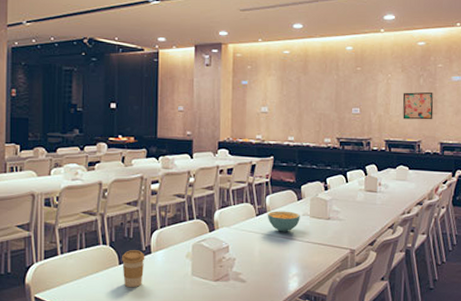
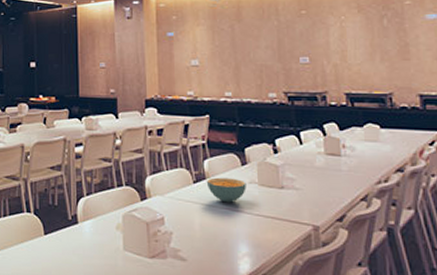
coffee cup: present [121,250,145,288] -> none [46,219,72,262]
wall art: present [402,91,434,120] -> none [362,34,406,68]

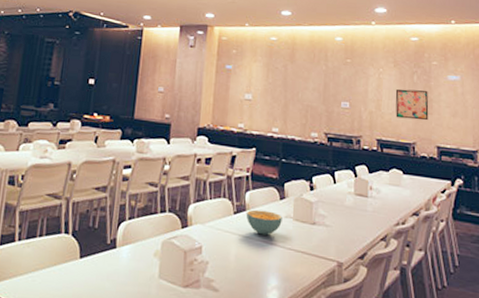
wall art: none [362,34,406,68] -> present [395,88,429,121]

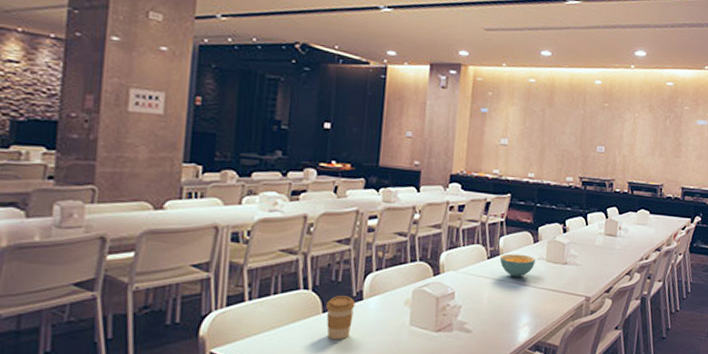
coffee cup: none [82,242,110,288] -> present [325,296,356,340]
wall art: present [395,88,429,121] -> none [647,133,678,164]

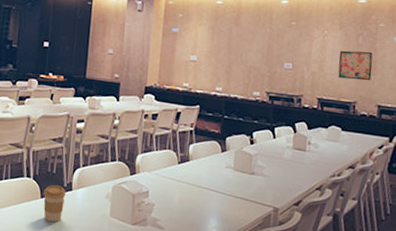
cereal bowl: present [499,254,536,277] -> none [189,160,223,183]
wall art: none [647,133,678,164] -> present [338,50,373,81]

